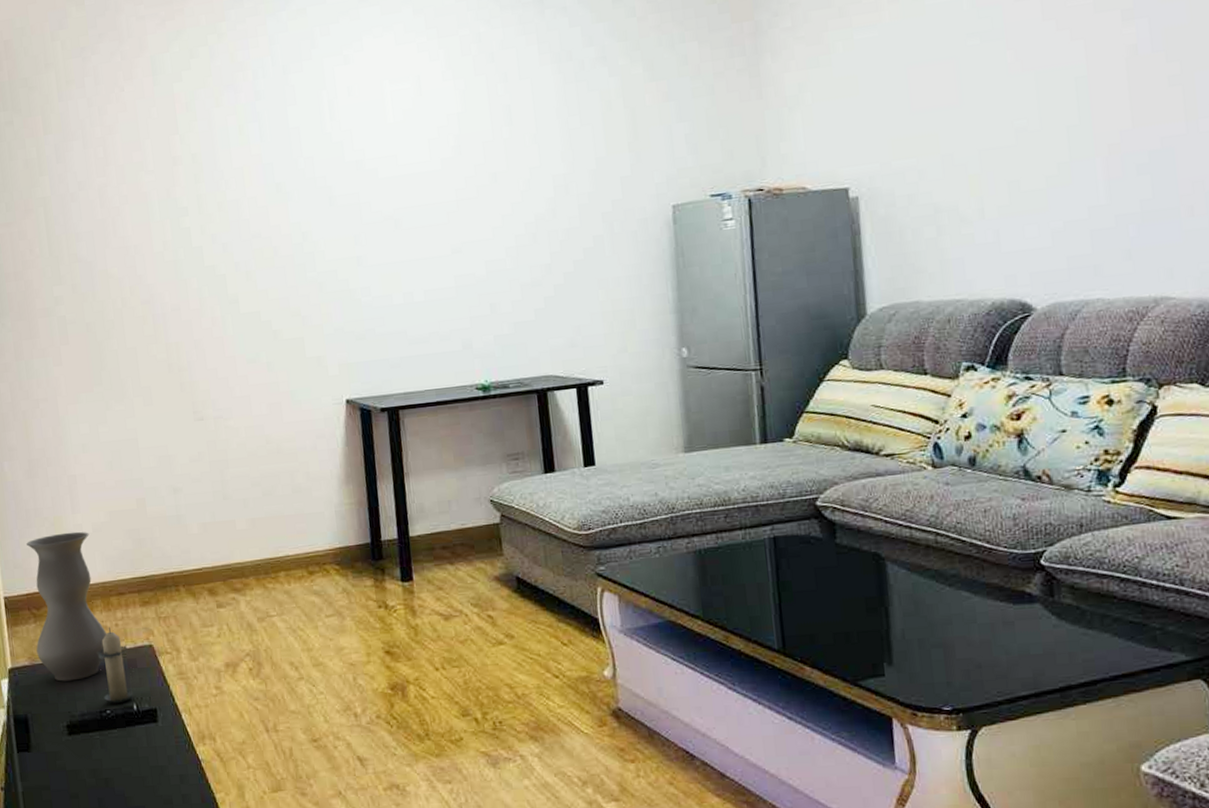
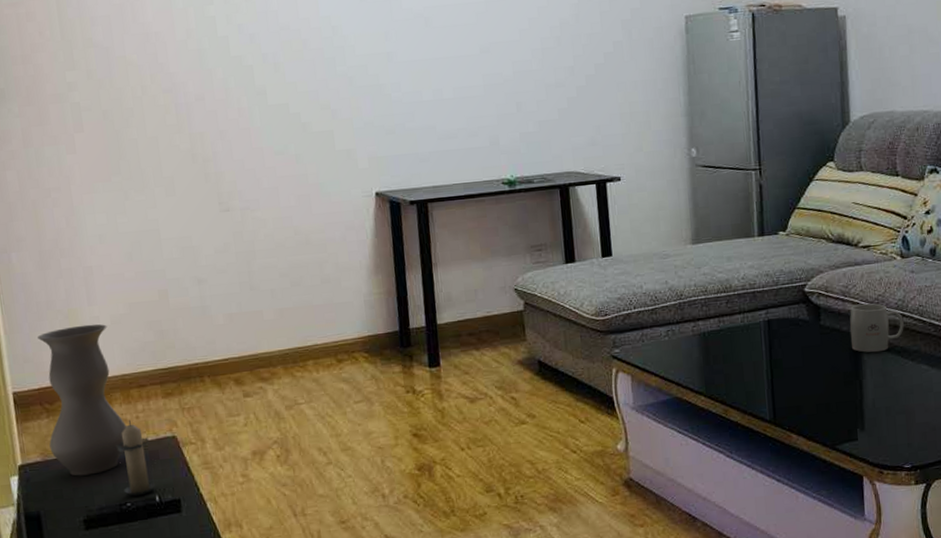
mug: none [871,519,939,576] -> present [849,303,904,353]

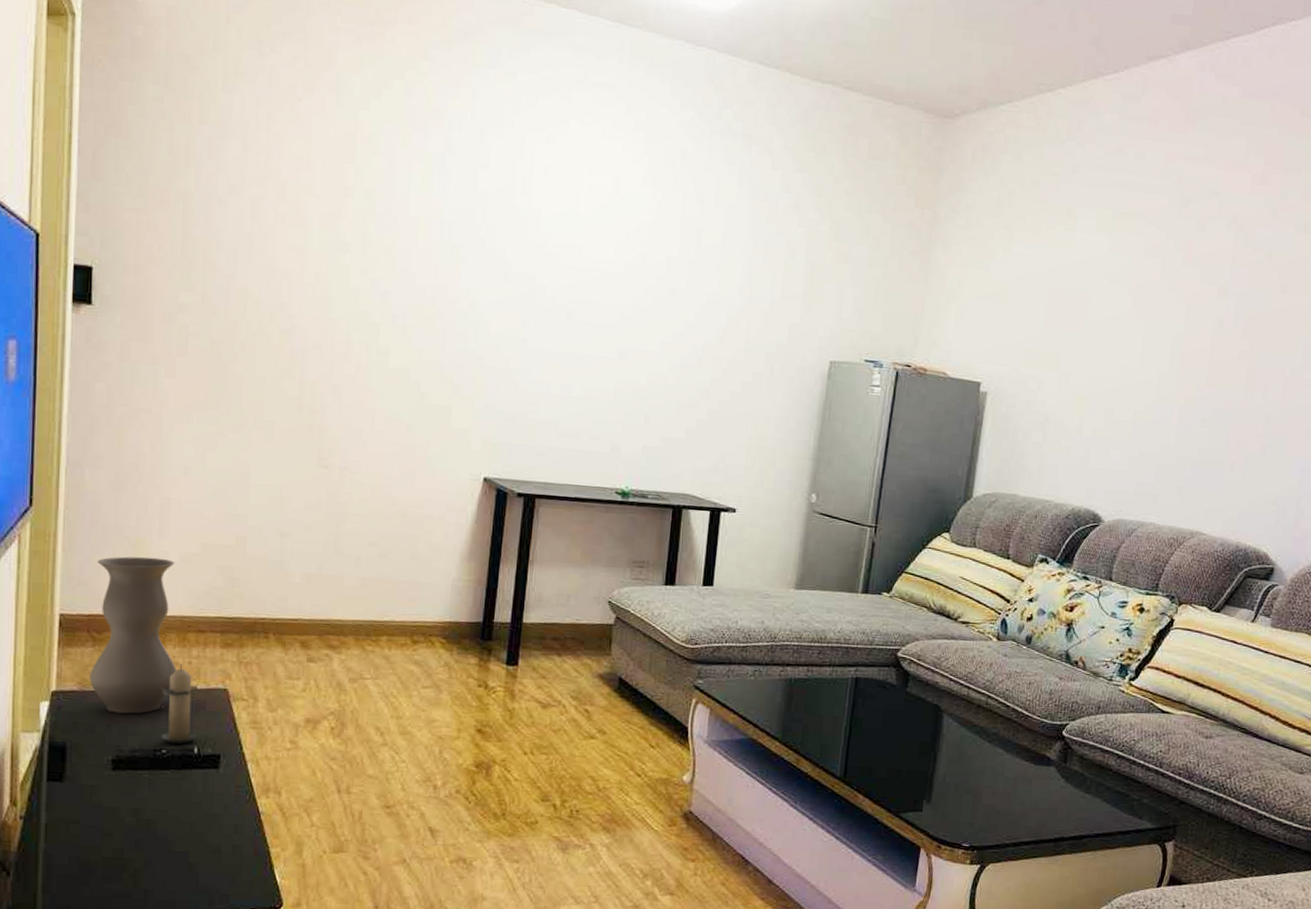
mug: present [849,303,904,353] -> none [932,677,988,729]

